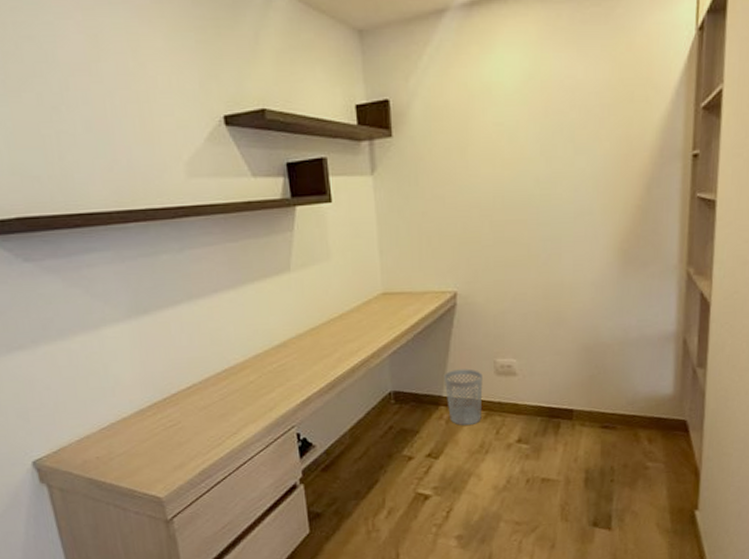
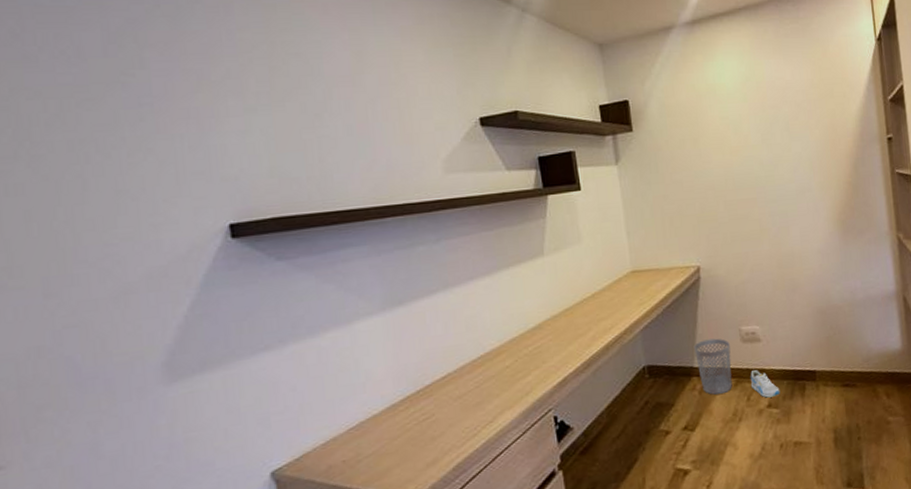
sneaker: none [501,404,532,433] -> present [750,370,780,398]

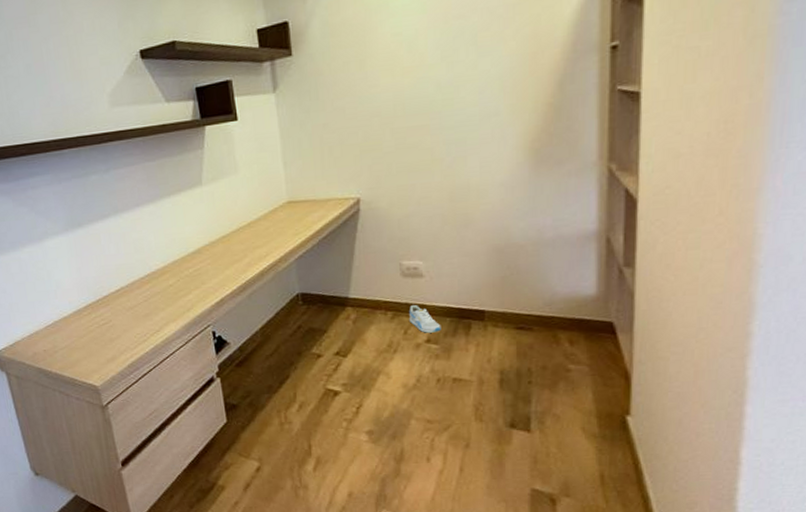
wastebasket: present [693,338,733,395] -> none [349,271,389,326]

